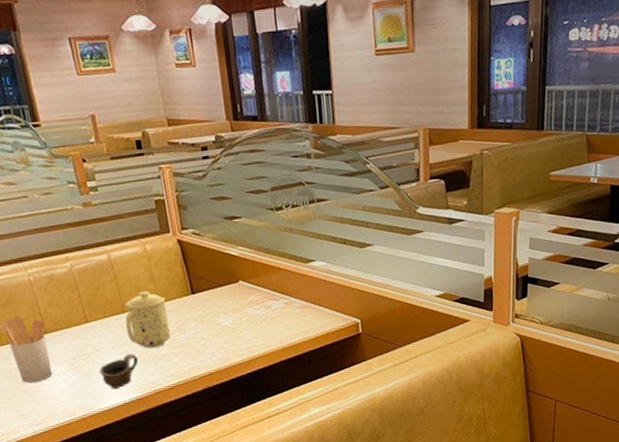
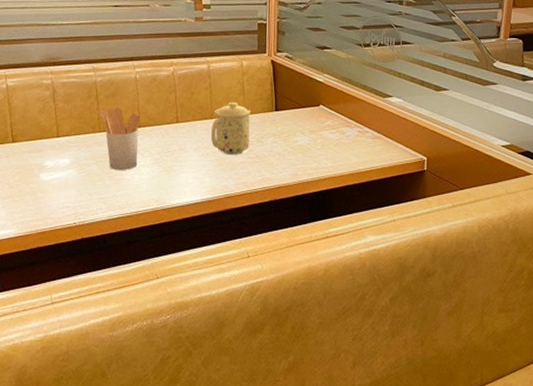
cup: present [99,354,139,389] -> none [179,157,217,188]

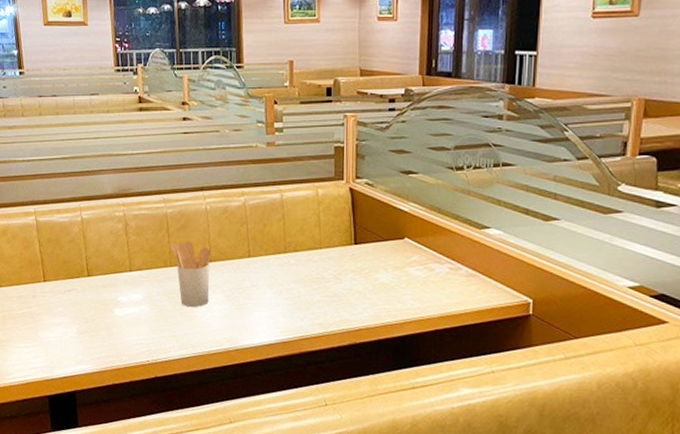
mug: present [210,101,250,155] -> none [284,234,327,293]

